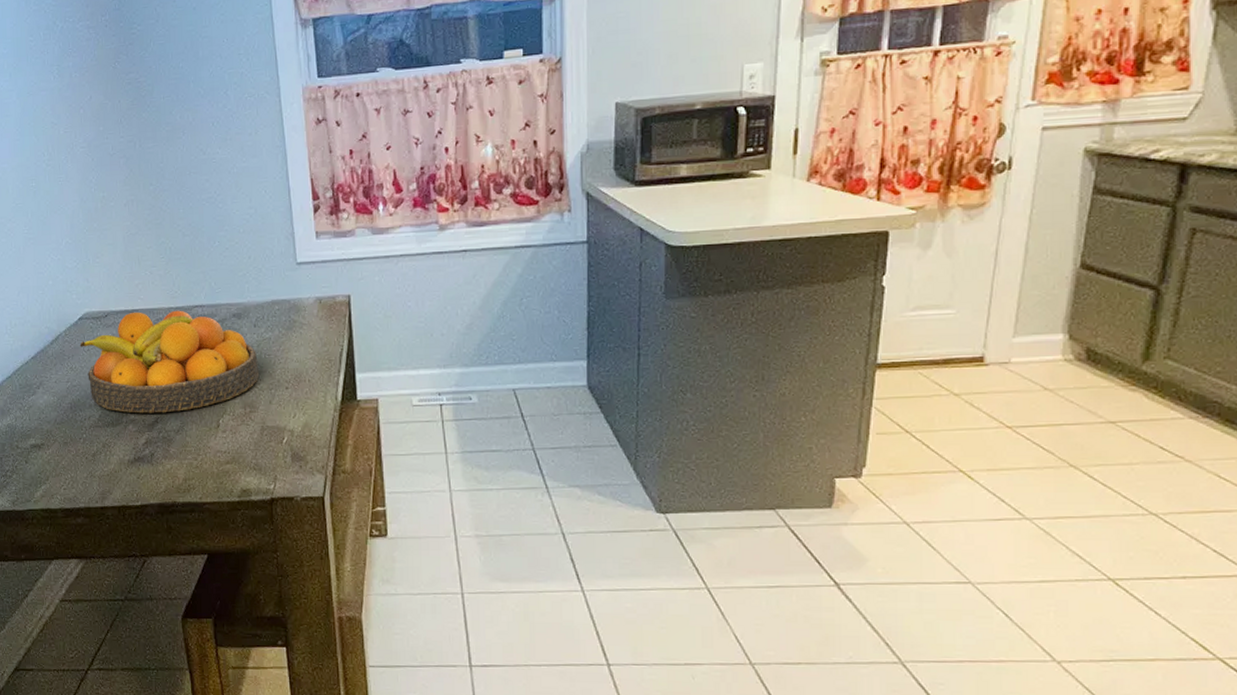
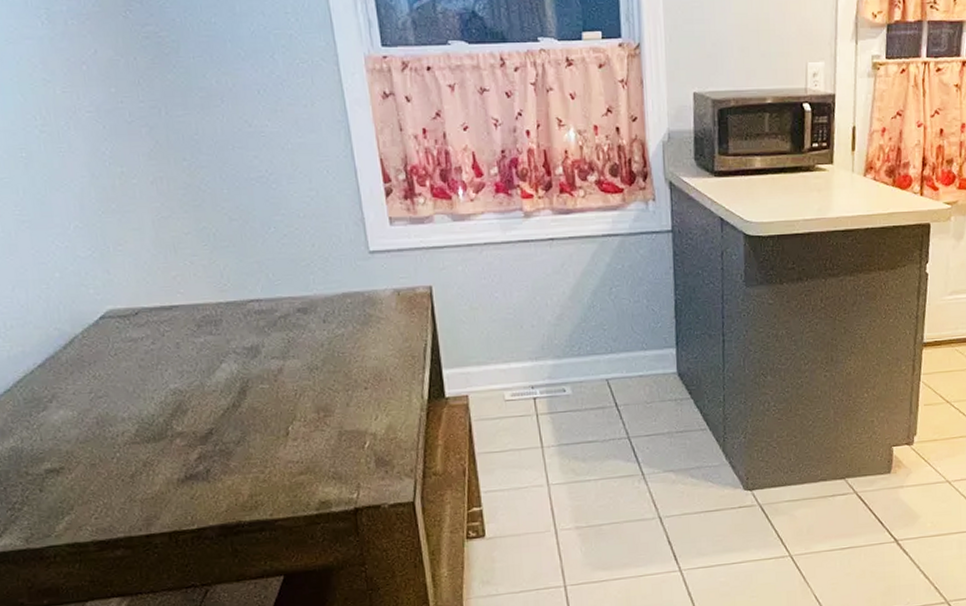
fruit bowl: present [79,310,260,414] -> none [103,305,333,425]

